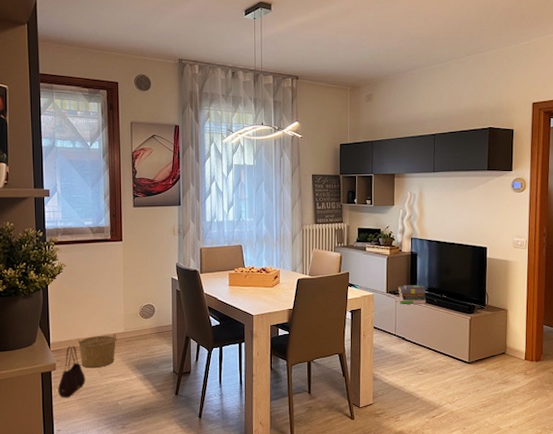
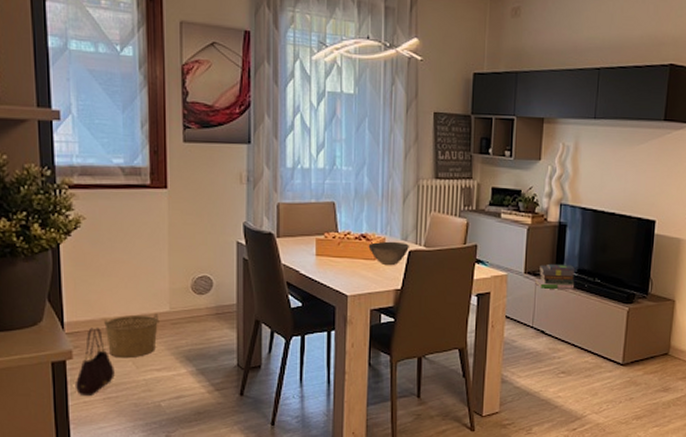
bowl: none [267,272,298,290] -> present [368,241,409,265]

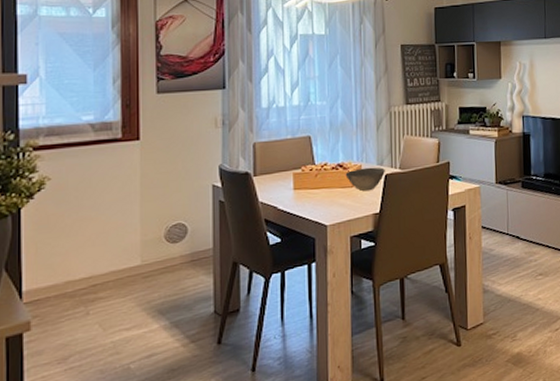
handbag: present [76,328,115,395] -> none [33,292,78,370]
basket: present [104,313,158,359] -> none [68,268,128,322]
books: present [535,263,576,289] -> none [506,171,543,196]

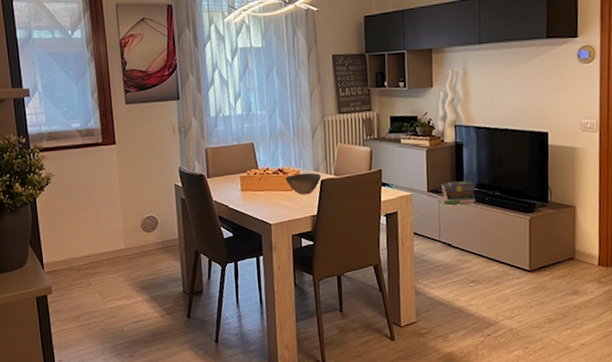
books: none [506,171,543,196] -> present [438,180,476,205]

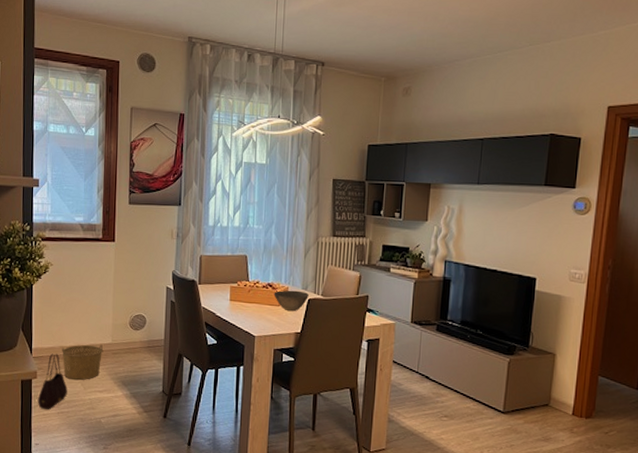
handbag: none [56,266,86,324] -> present [38,353,67,409]
basket: none [74,251,117,291] -> present [62,344,103,381]
books: present [438,180,476,205] -> none [421,314,459,339]

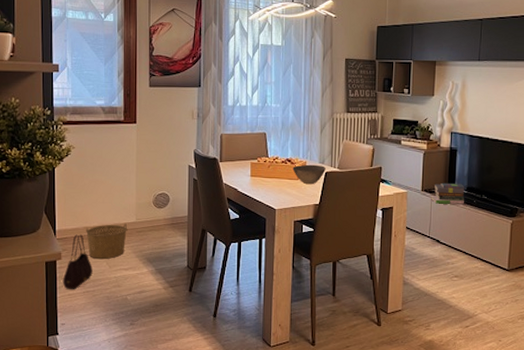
books: none [421,314,459,339] -> present [431,182,465,204]

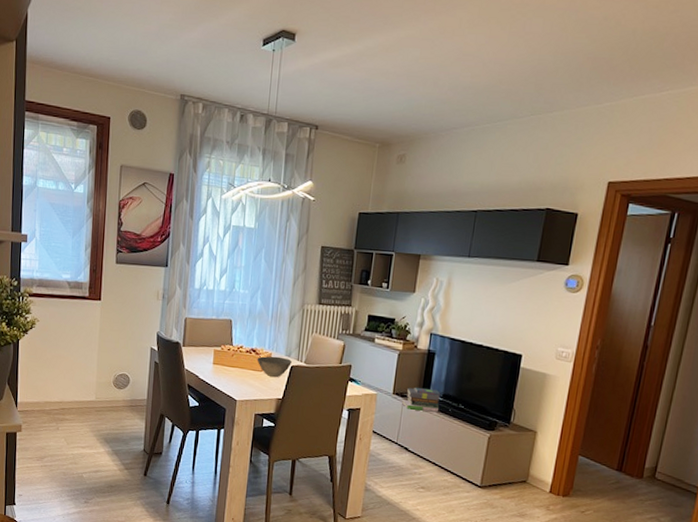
handbag: present [63,234,93,289] -> none [22,408,51,462]
basket: present [86,223,127,260] -> none [46,401,86,436]

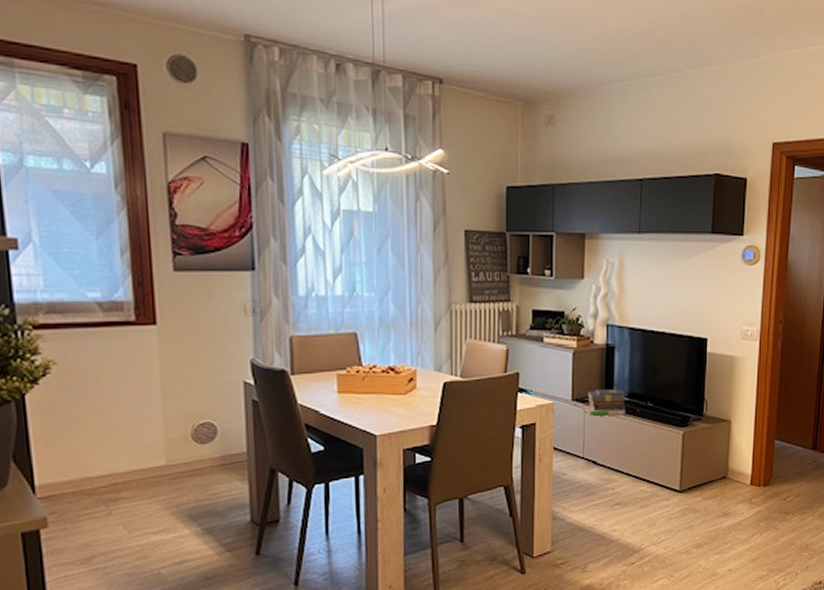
bowl: present [257,356,292,377] -> none [397,373,444,399]

